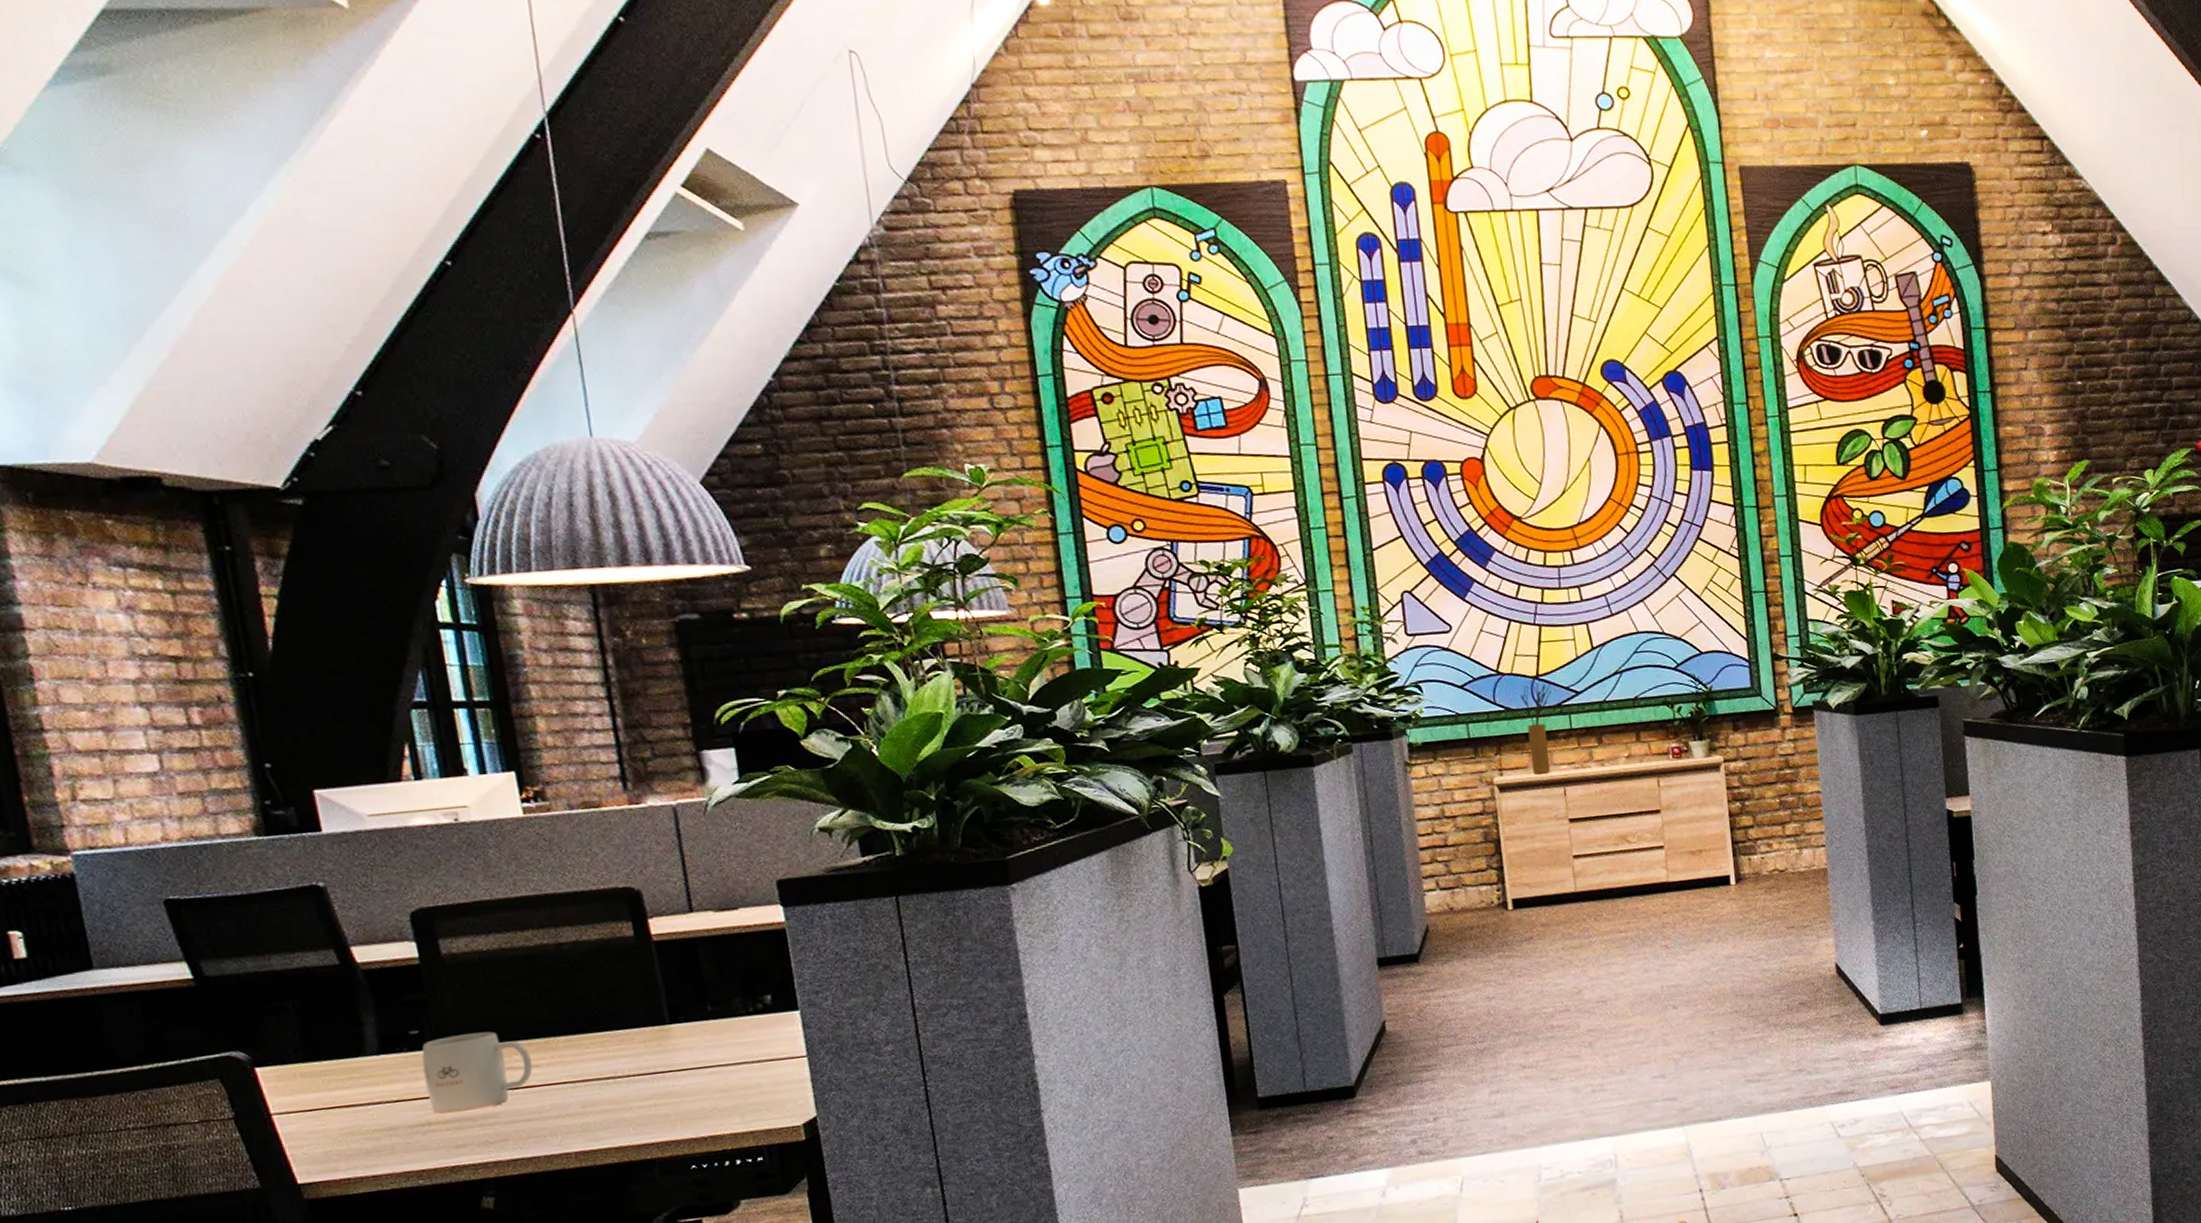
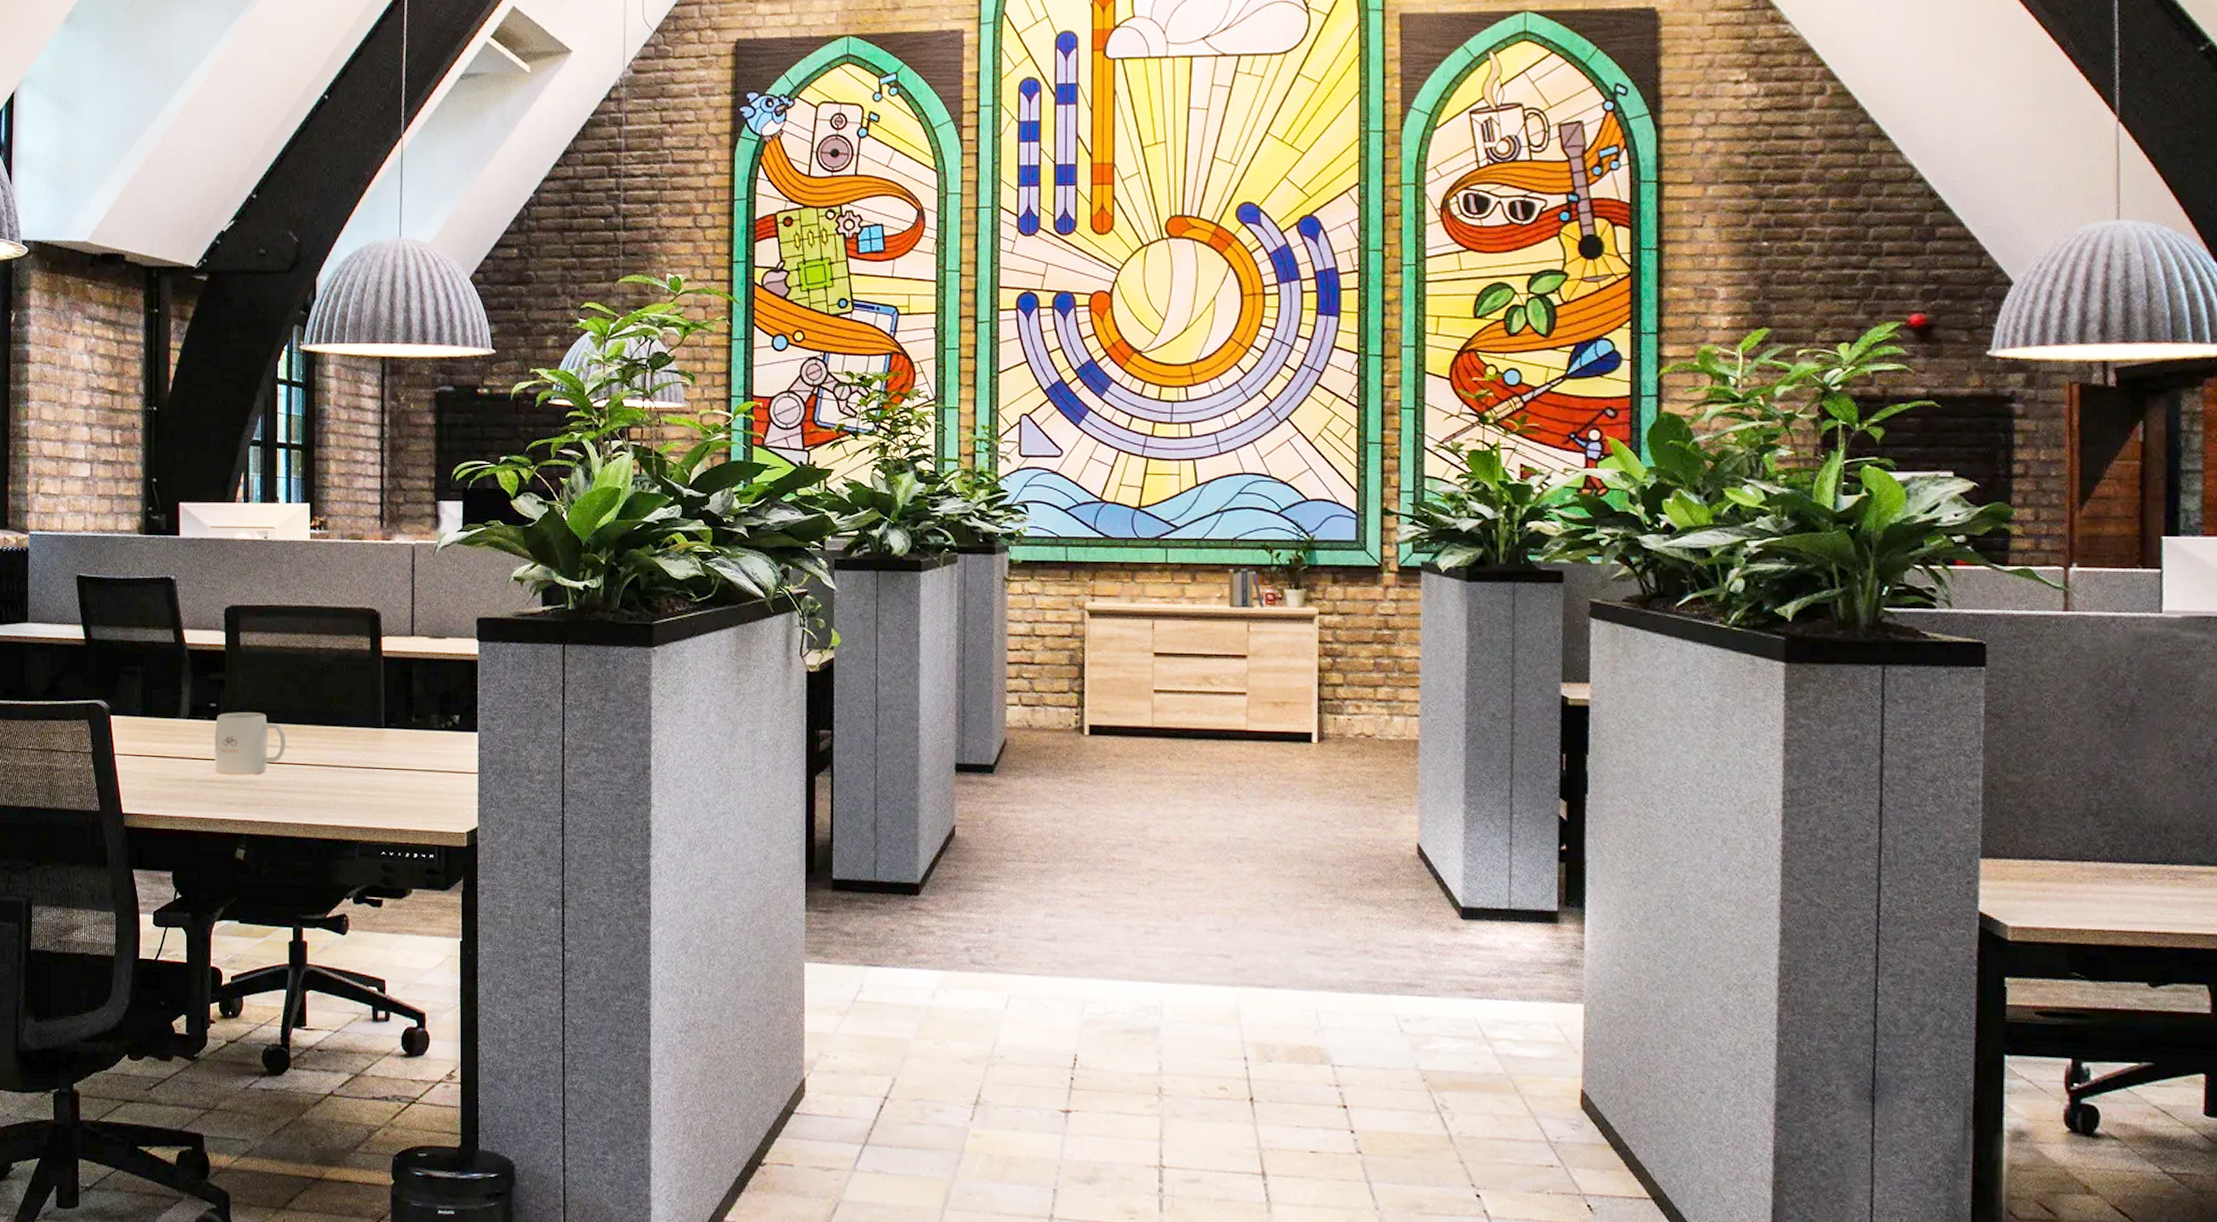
vase: present [1520,682,1552,775] -> none [1120,514,1152,604]
books: none [1633,725,1671,765] -> present [1228,568,1263,607]

